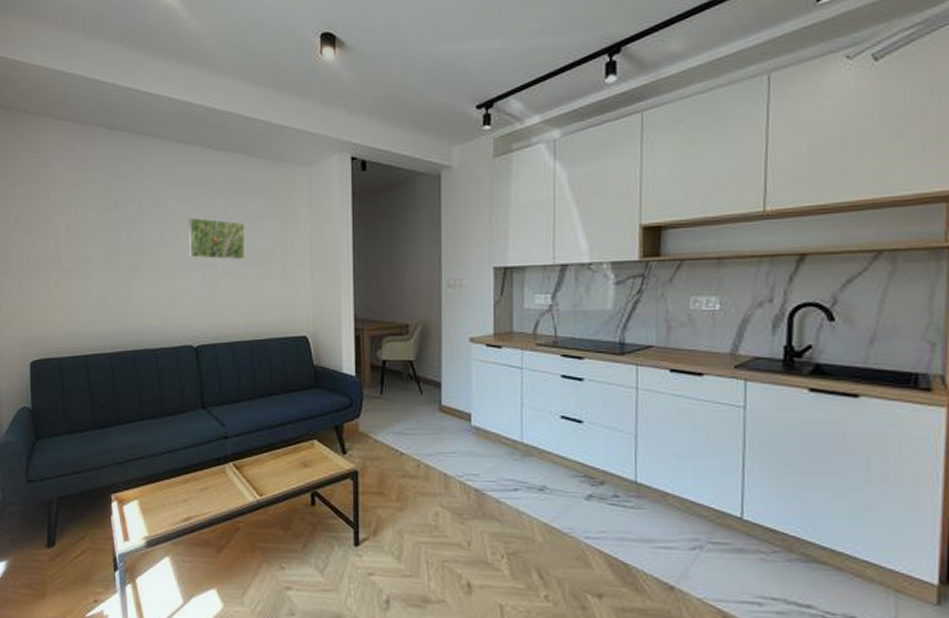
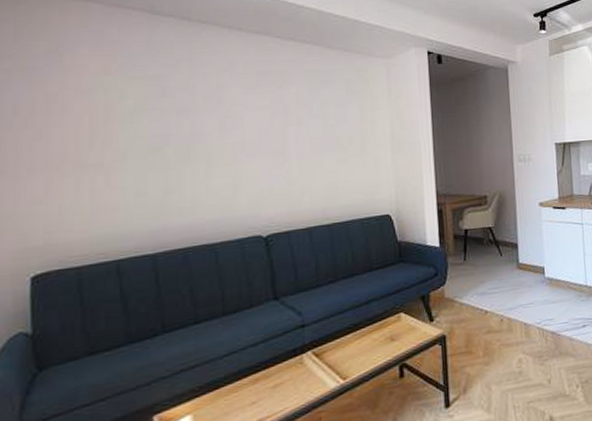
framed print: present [189,217,245,260] -> none [255,105,321,147]

